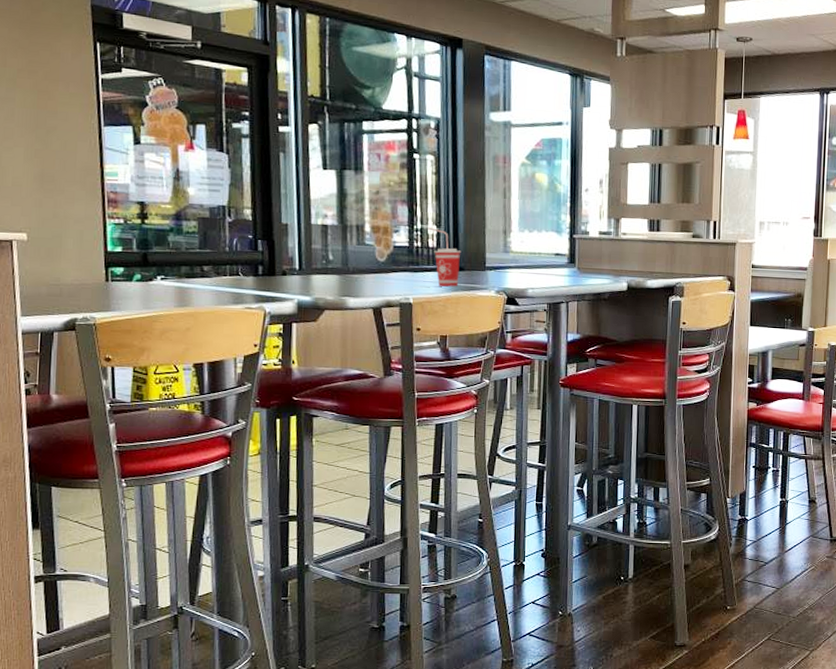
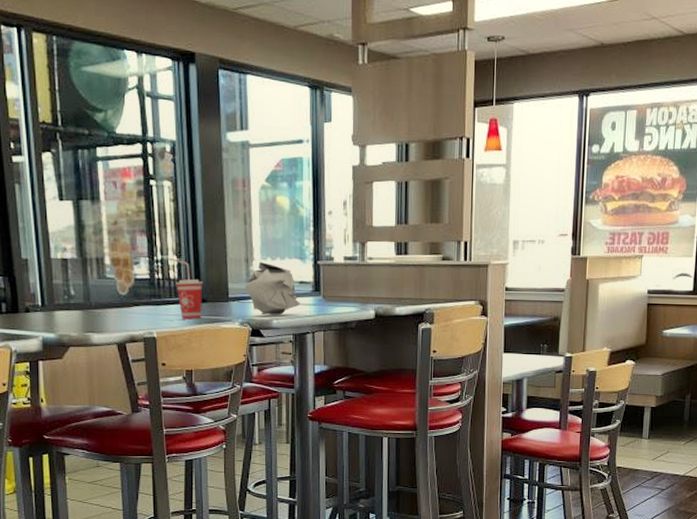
crumpled paper: none [502,234,555,286] -> present [245,262,300,316]

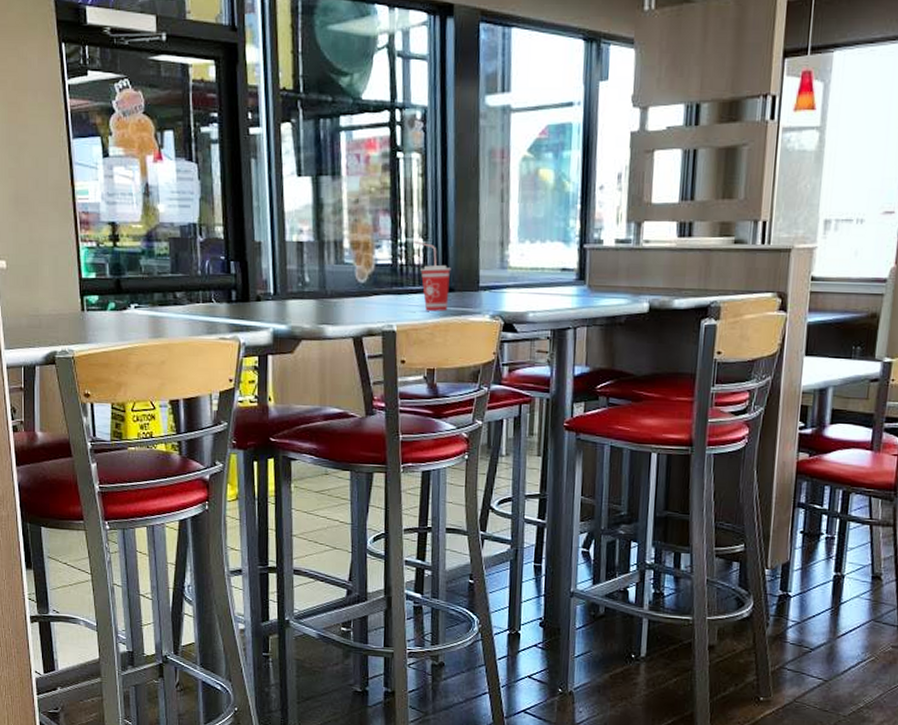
crumpled paper: present [245,262,300,316] -> none [499,246,561,308]

